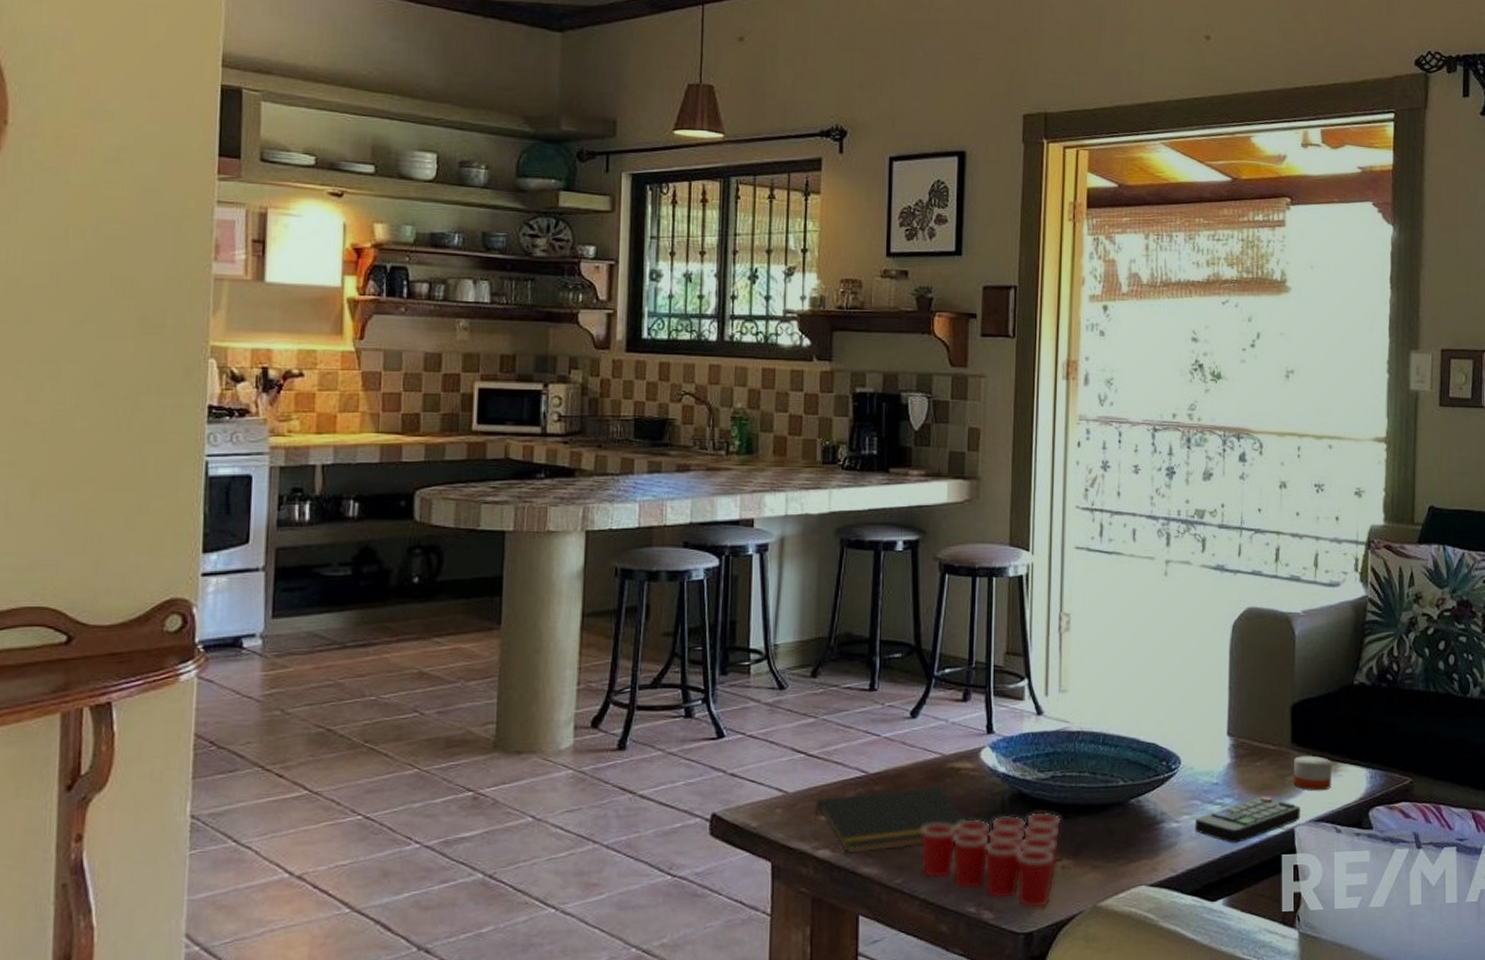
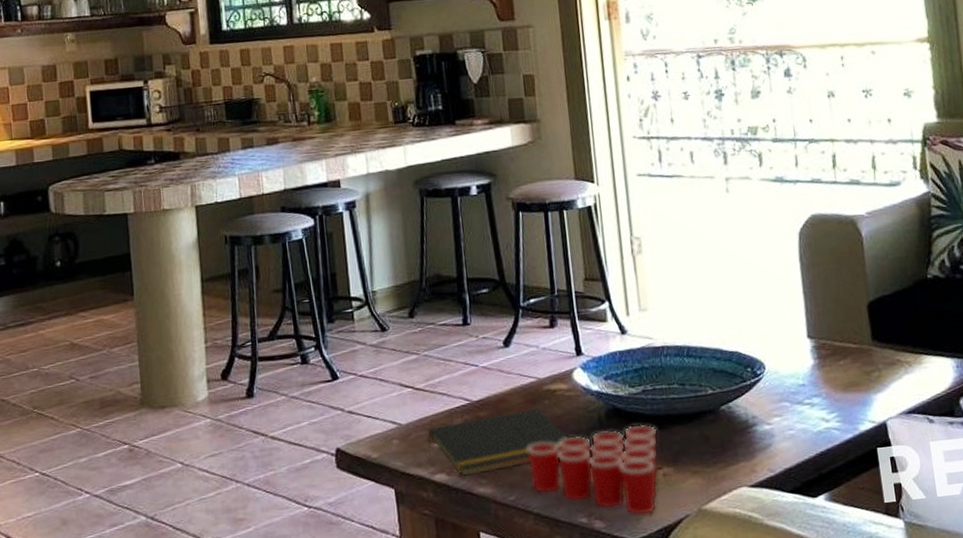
remote control: present [1194,796,1301,843] -> none [786,393,891,441]
candle: present [1293,751,1332,791] -> none [877,346,918,385]

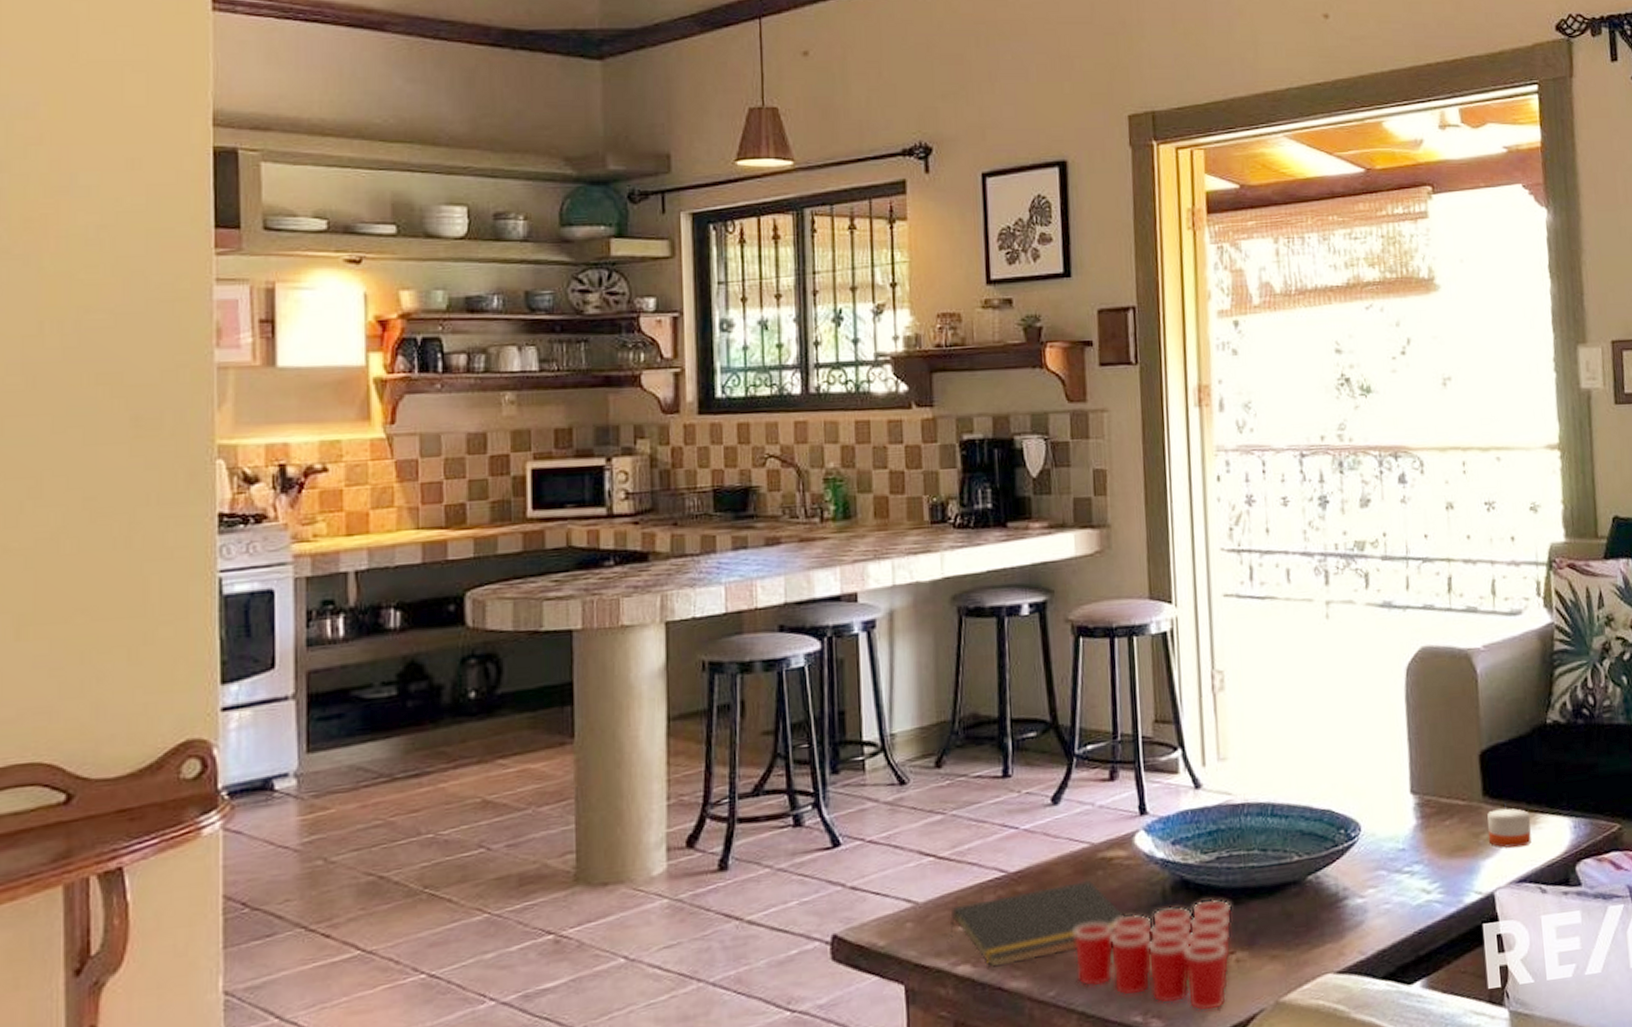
candle: none [877,346,918,385] -> present [1487,803,1532,848]

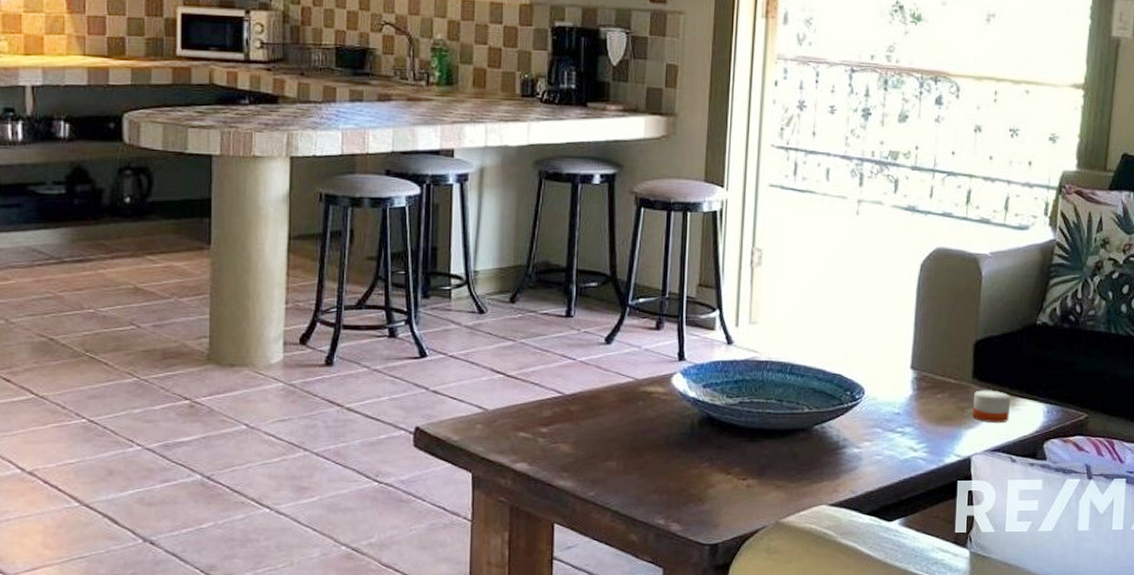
notepad: present [949,879,1125,967] -> none [512,407,658,467]
cup: present [1074,898,1232,1012] -> none [613,435,748,523]

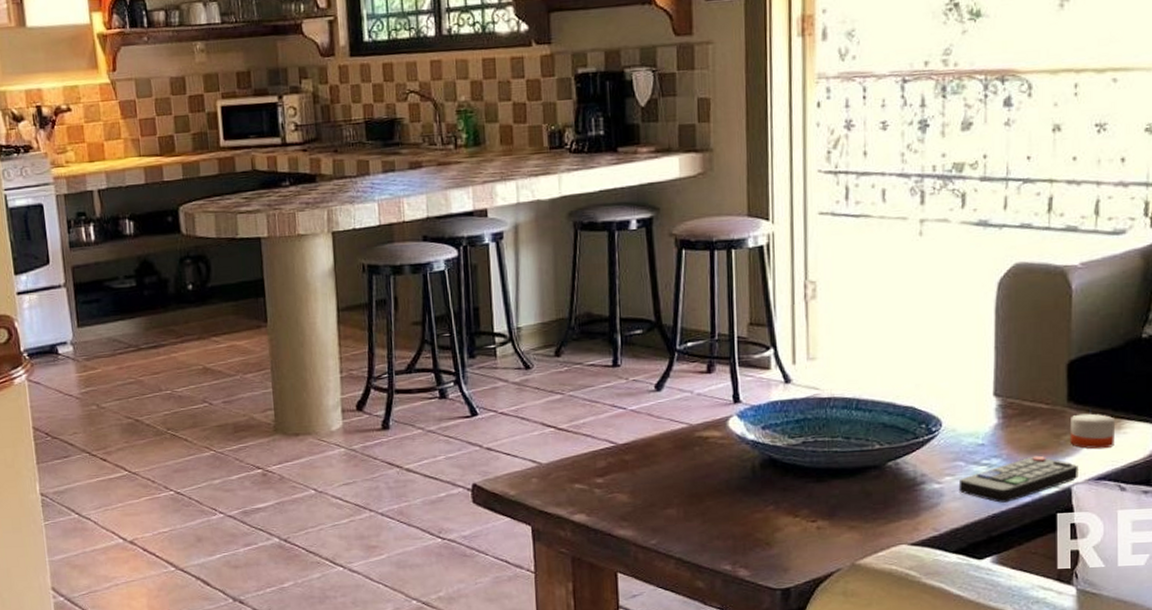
remote control: none [875,426,978,469] -> present [958,455,1078,503]

